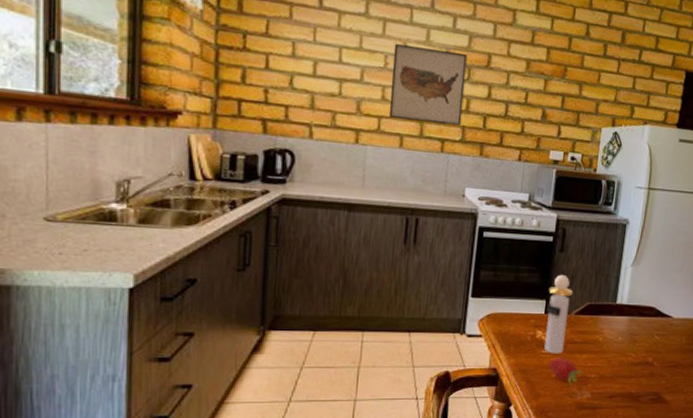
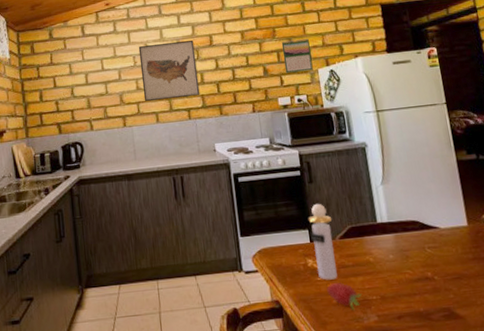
calendar: none [566,85,601,128] -> present [281,38,313,73]

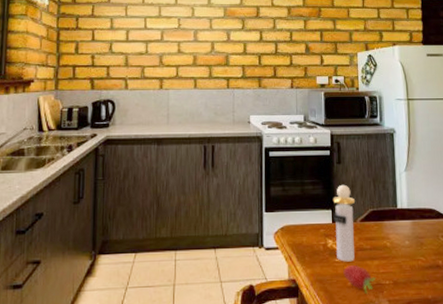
wall art: present [138,40,200,102] -> none [184,9,241,66]
calendar: present [281,38,313,73] -> none [325,21,353,53]

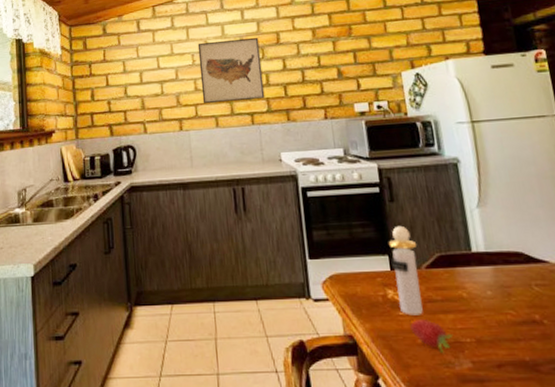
wall art: none [184,9,241,66] -> present [197,38,265,104]

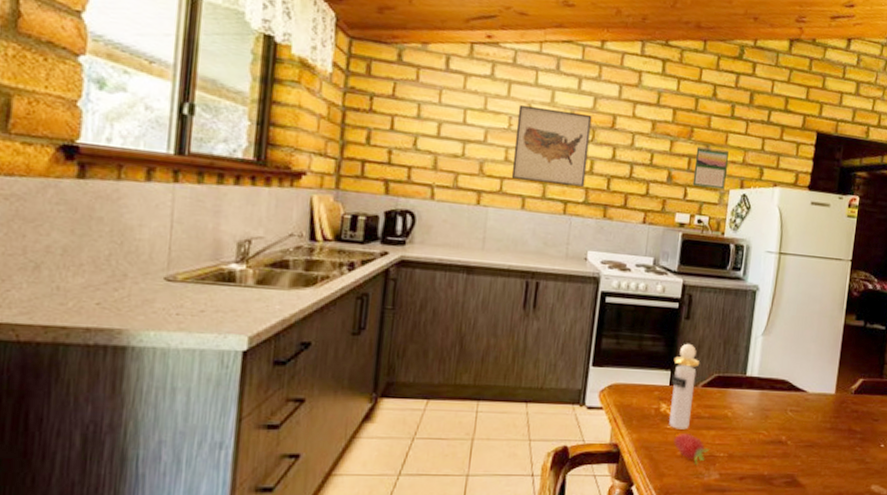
calendar: none [358,37,396,76] -> present [692,146,729,190]

